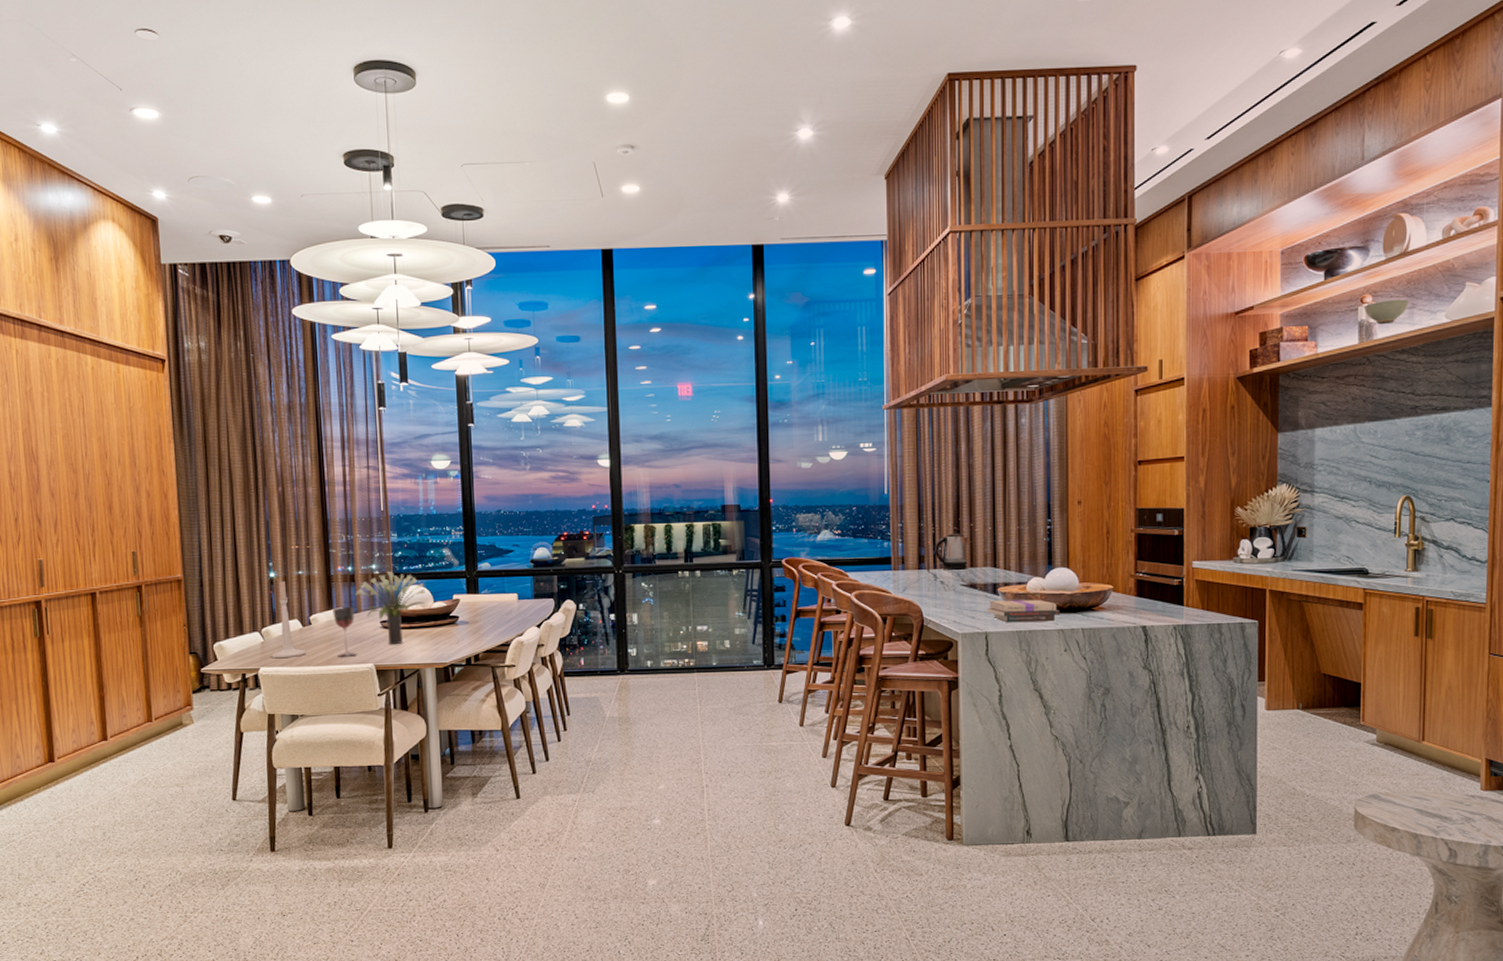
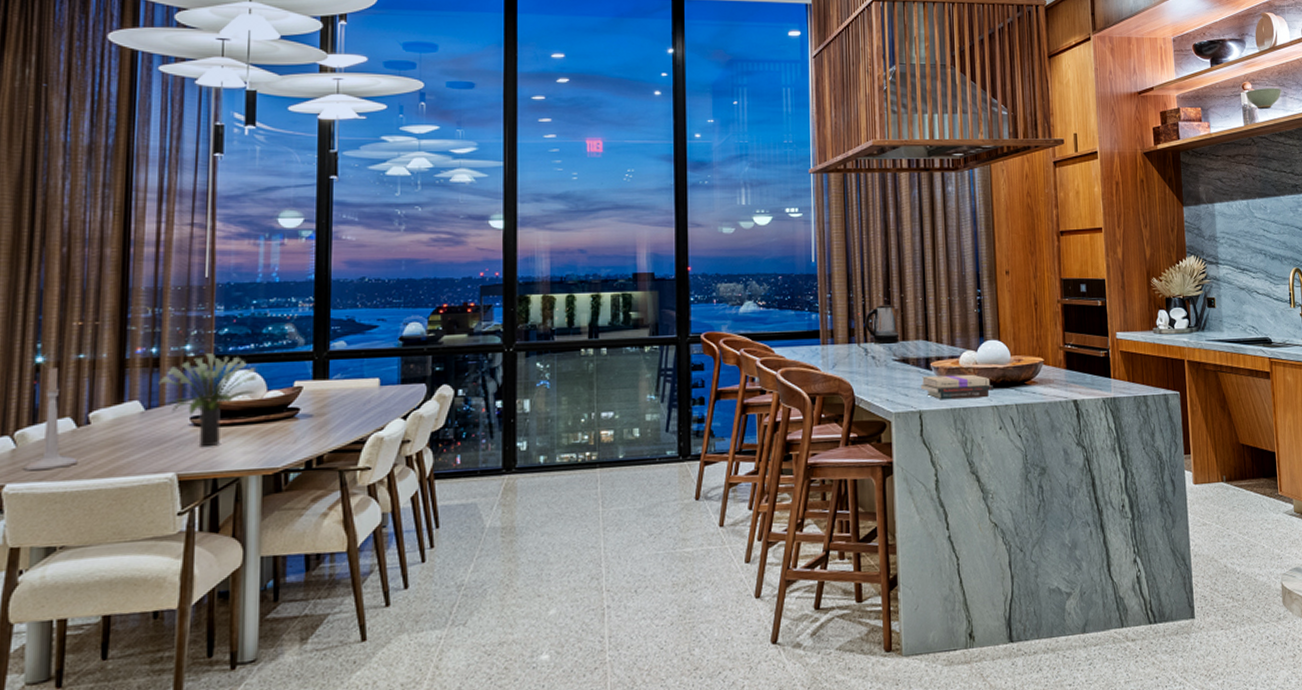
wineglass: present [332,606,357,657] -> none [123,398,155,466]

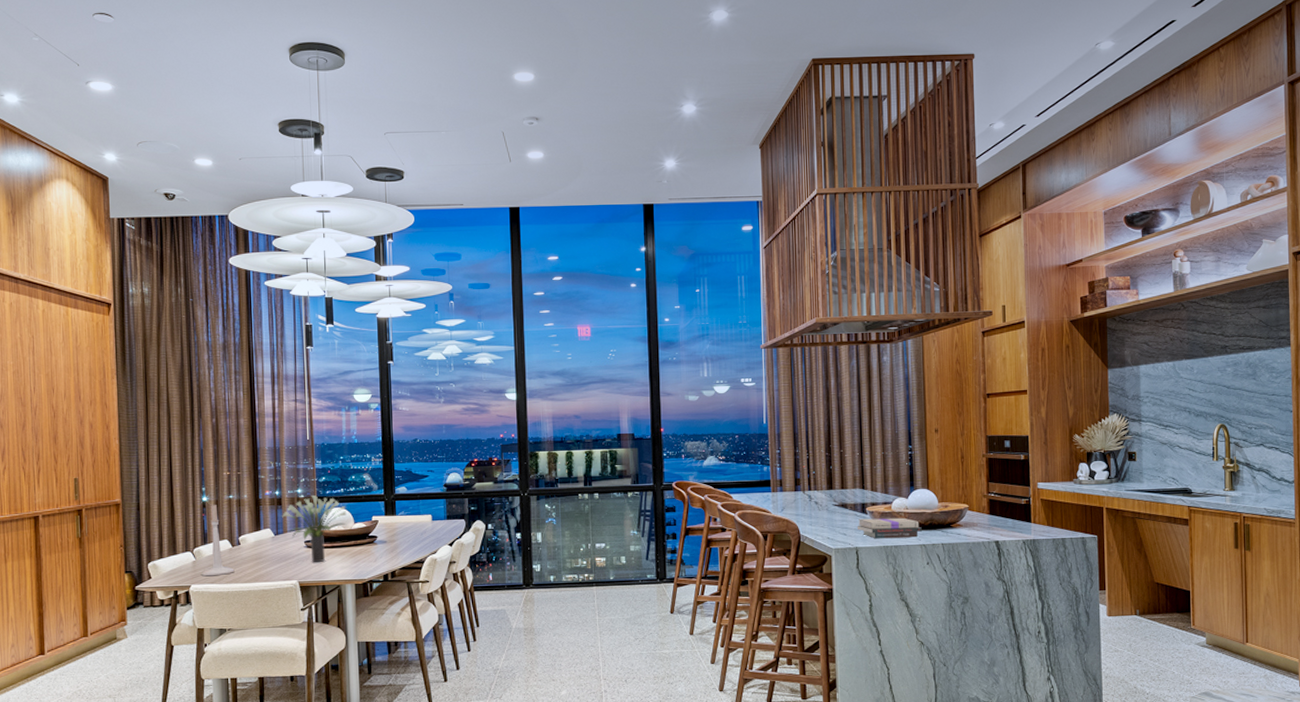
kettle: present [865,305,900,344] -> none [809,459,840,492]
bowl: present [1245,87,1282,110] -> none [1177,253,1216,276]

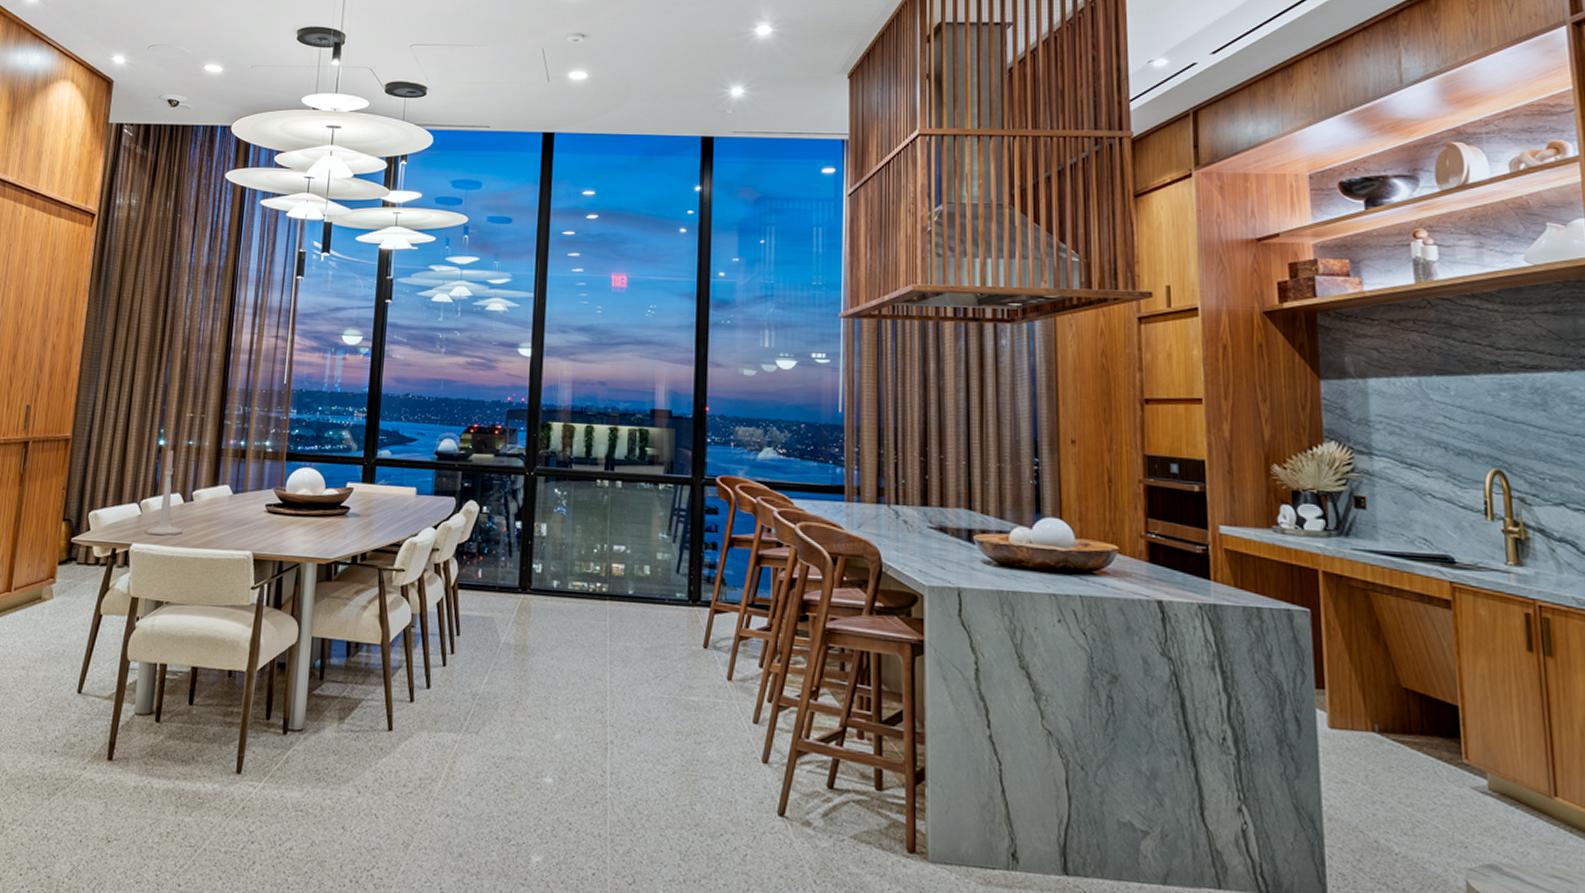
flower arrangement: present [282,495,347,562] -> none [244,450,318,532]
books: present [858,517,922,539] -> none [961,549,1051,584]

